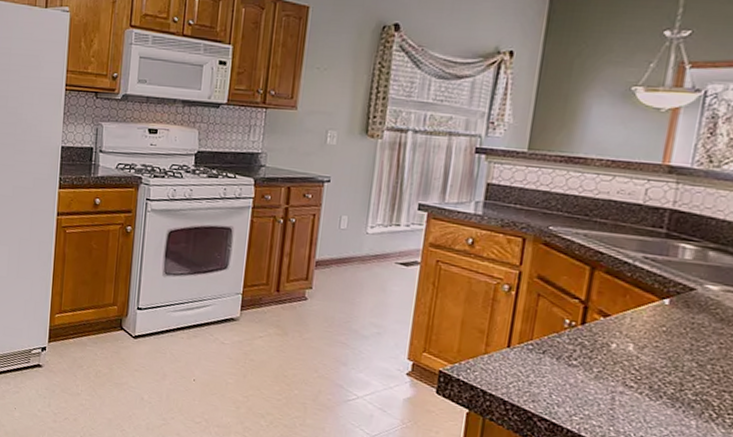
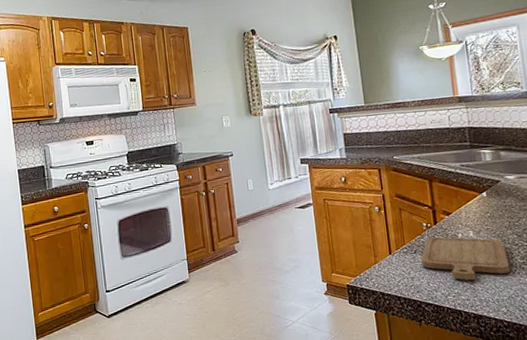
chopping board: none [548,338,675,408] -> present [421,236,510,281]

